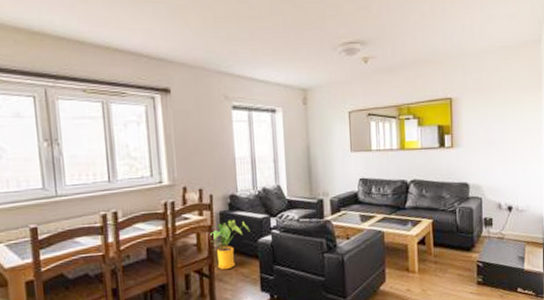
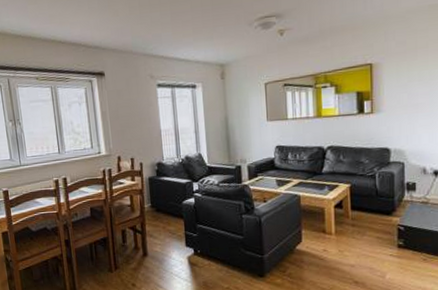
house plant: present [210,219,250,269] -> none [141,184,176,227]

